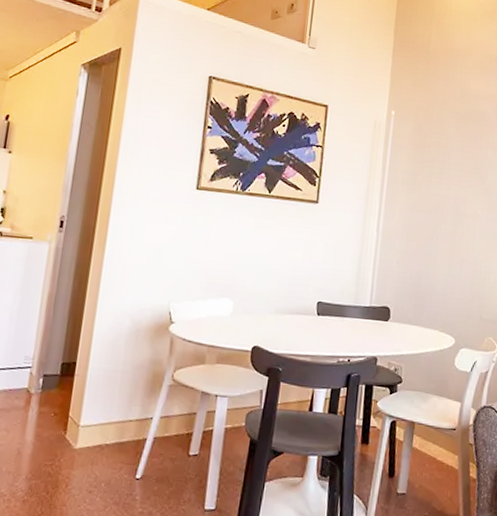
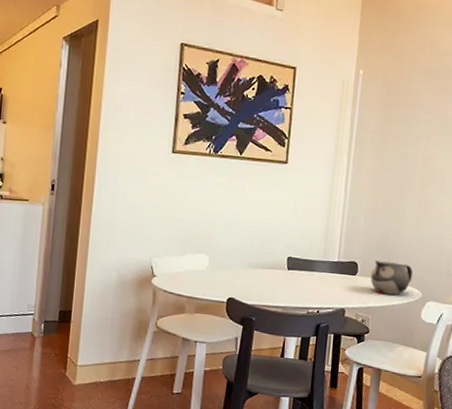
teapot: none [403,304,446,342] -> present [370,260,413,295]

